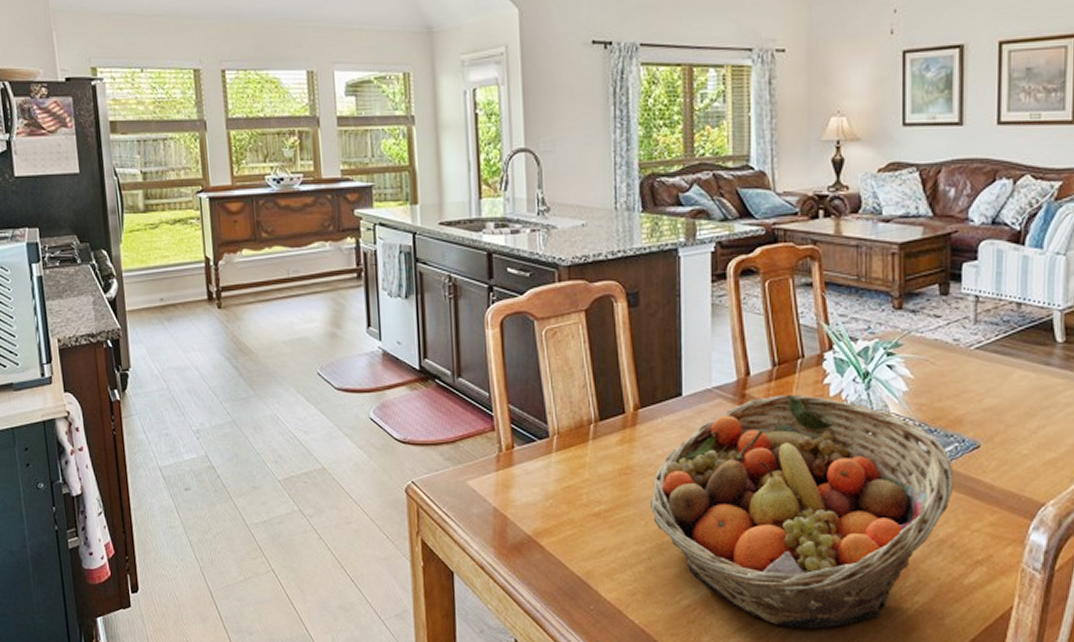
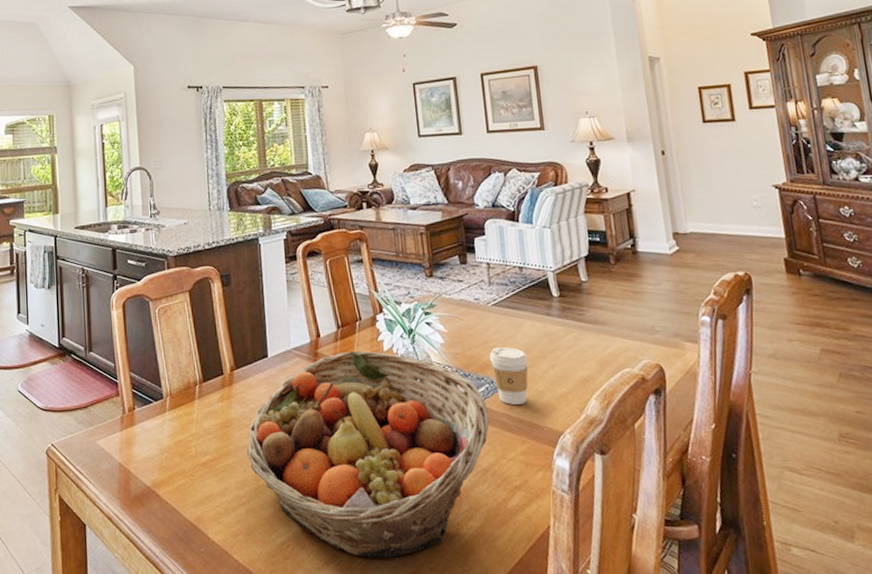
coffee cup: none [963,399,1014,469] -> present [489,347,529,405]

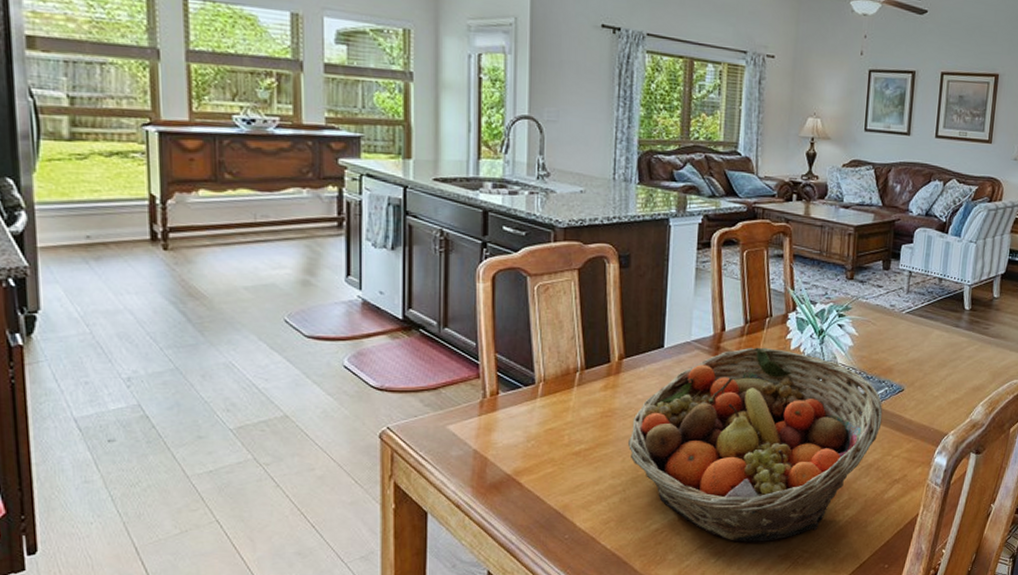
coffee cup: present [489,347,529,405] -> none [893,353,930,407]

